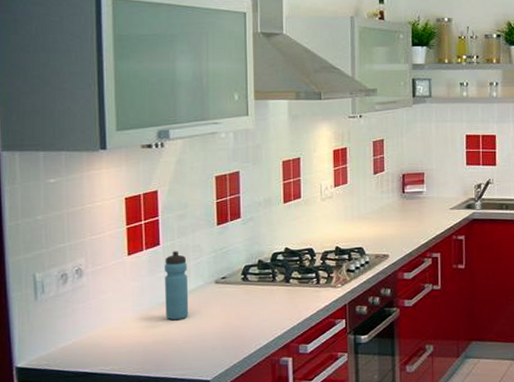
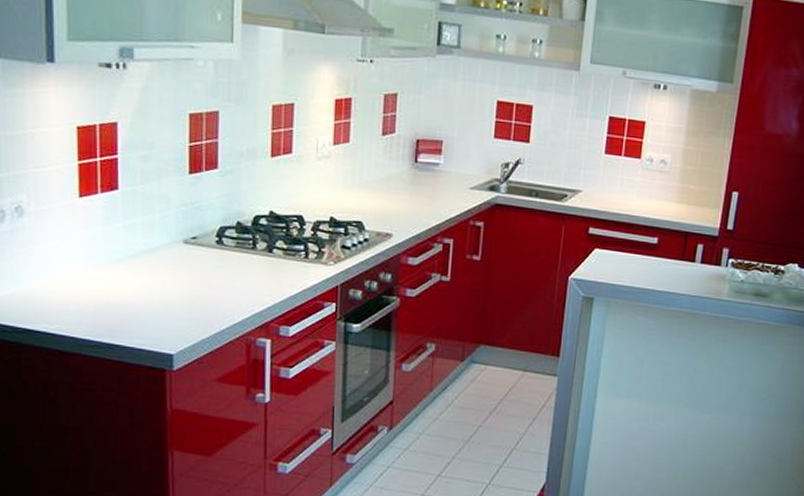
water bottle: present [165,251,189,320] -> none [123,199,152,281]

